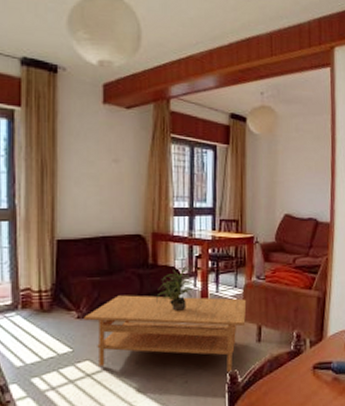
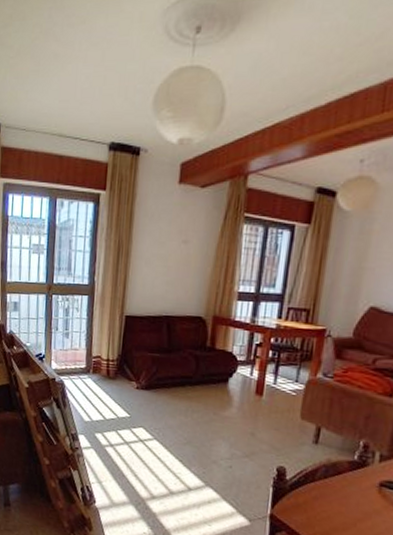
coffee table: present [84,295,247,372] -> none [142,373,308,468]
potted plant: present [156,266,199,311] -> none [210,353,256,397]

